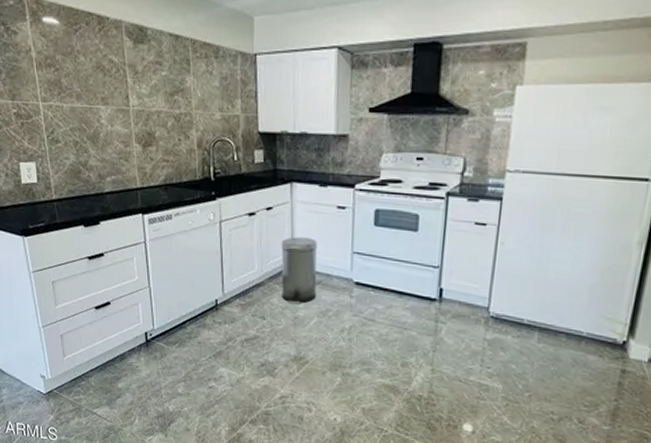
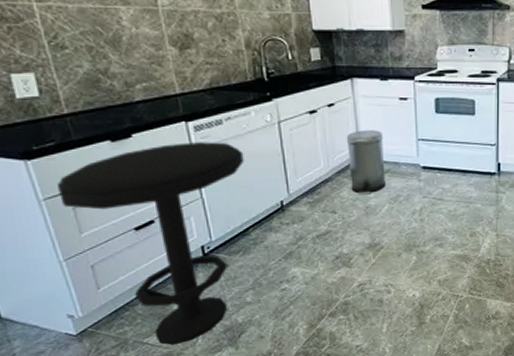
bar stool: none [43,233,187,420] -> present [58,142,244,345]

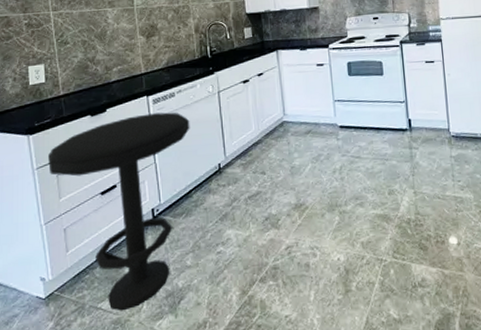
pedal bin: present [346,130,386,195] -> none [273,94,308,156]

